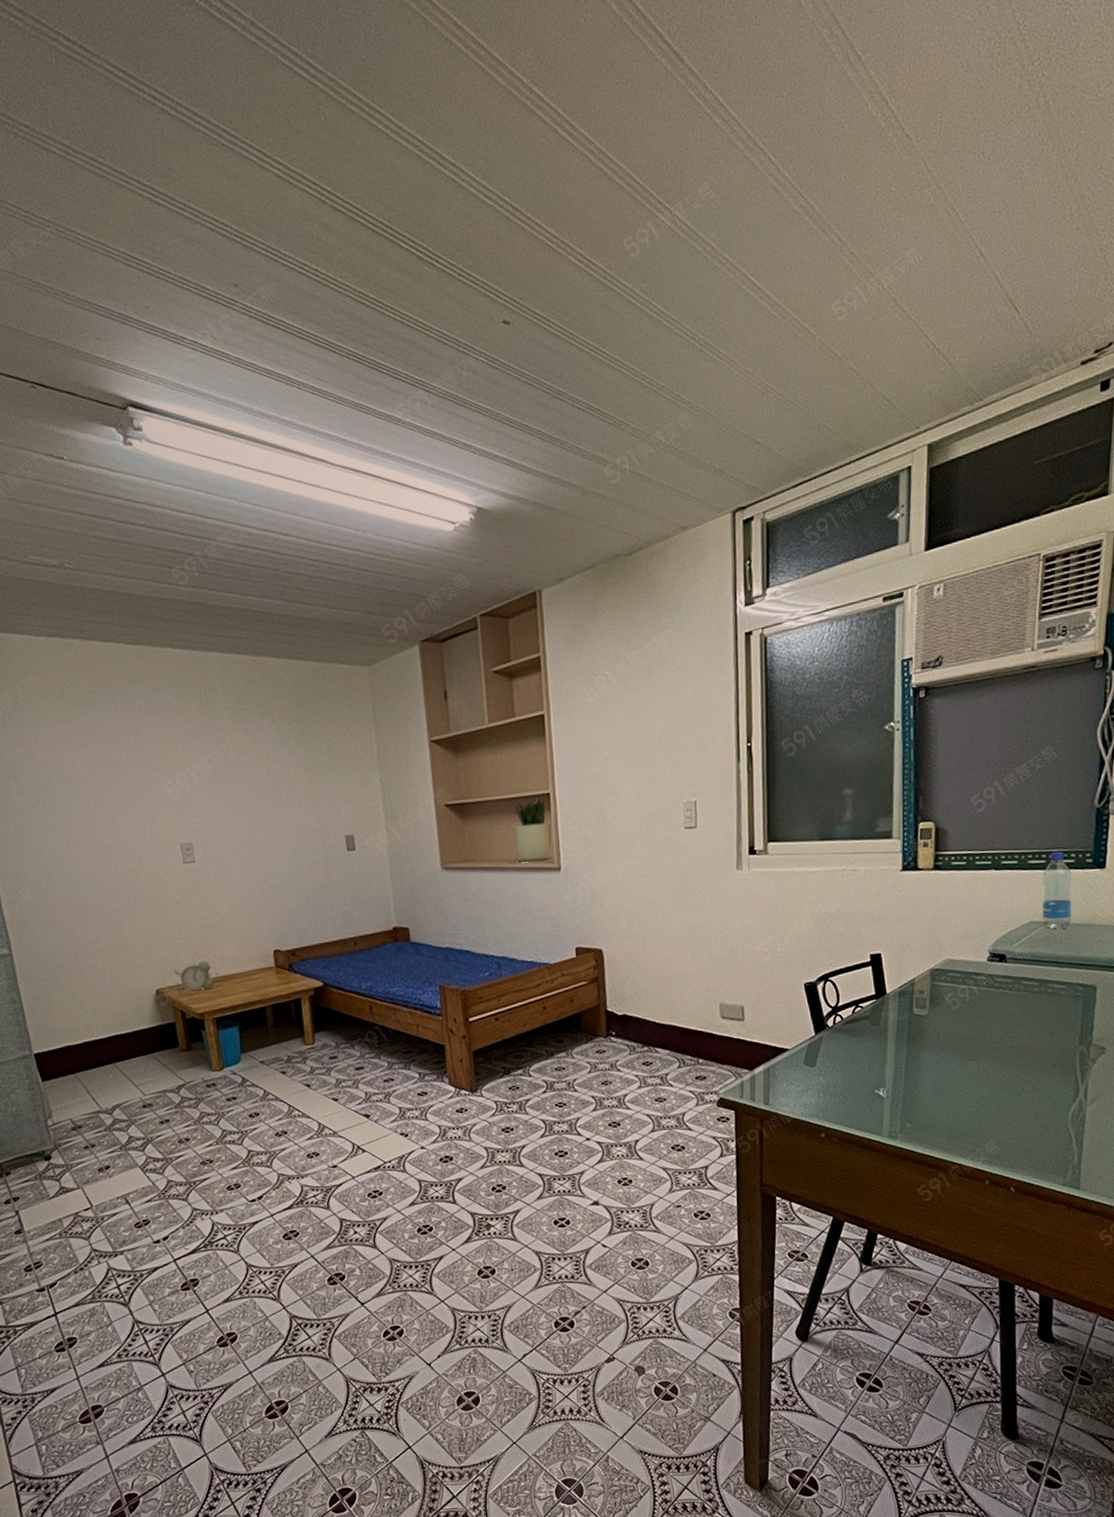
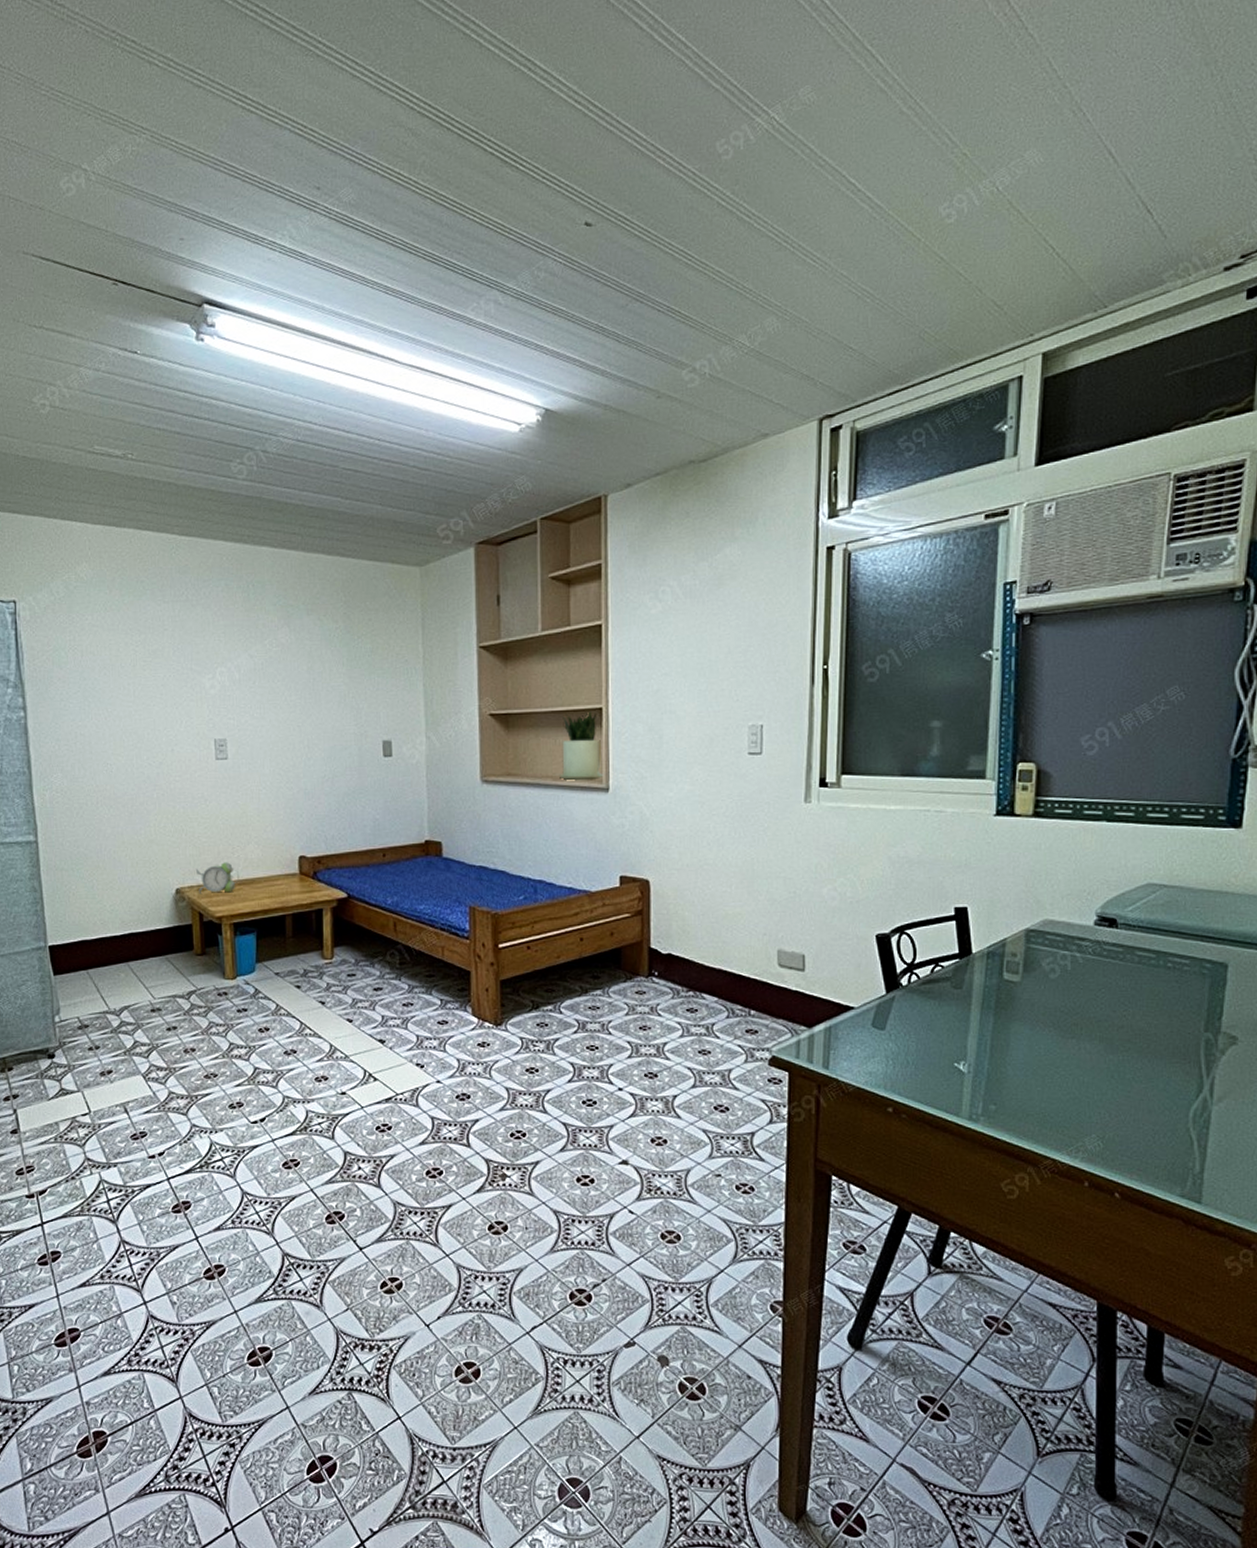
bottle: present [1042,852,1072,930] -> none [1163,806,1199,896]

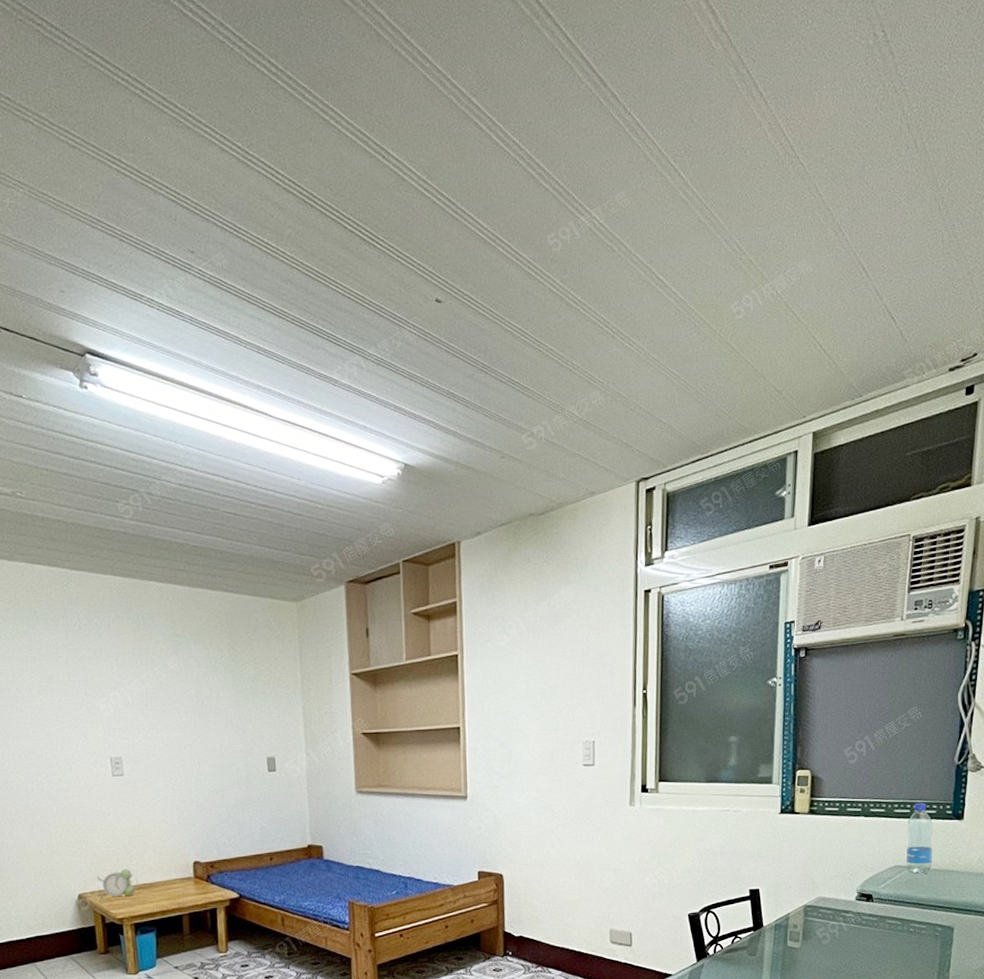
planter: present [560,711,604,780] -> none [424,730,463,790]
bottle: none [1163,806,1199,896] -> present [906,803,933,874]

